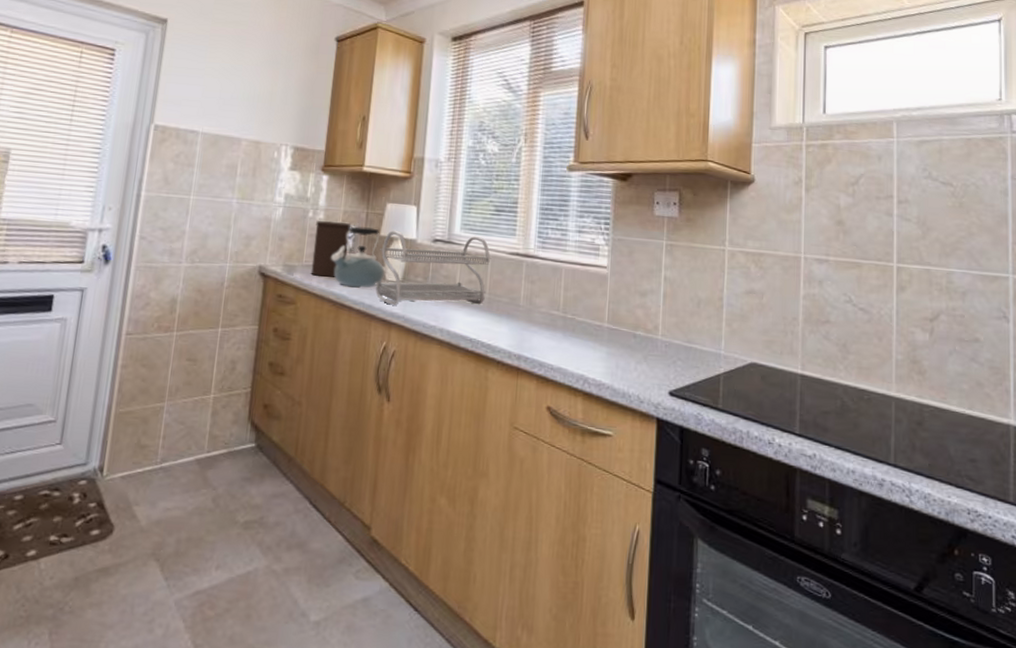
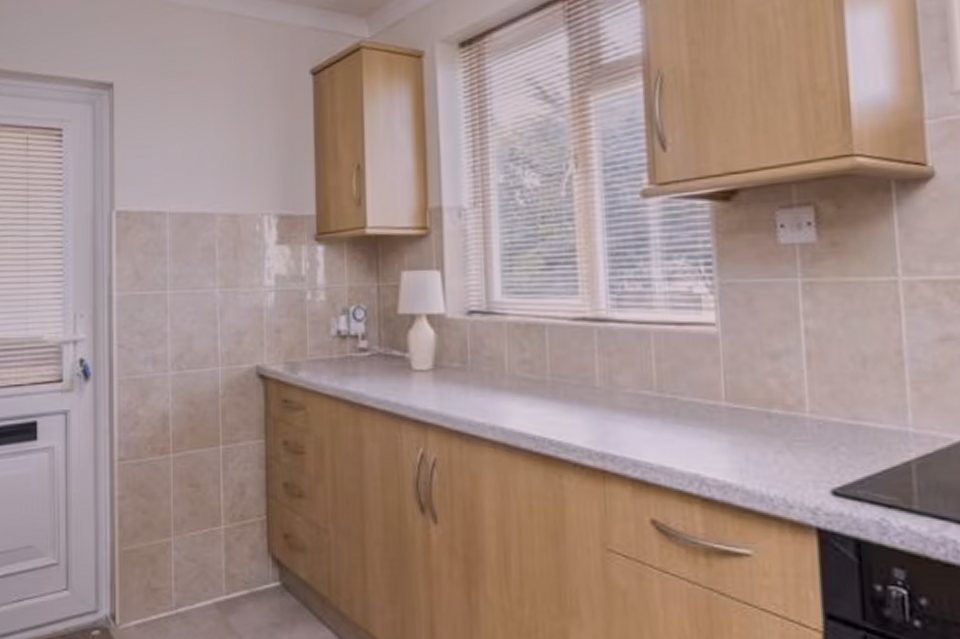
canister: present [310,221,350,277] -> none [317,303,360,374]
kettle: present [331,226,385,288] -> none [341,305,410,383]
dish rack: present [374,230,491,306] -> none [398,300,548,401]

